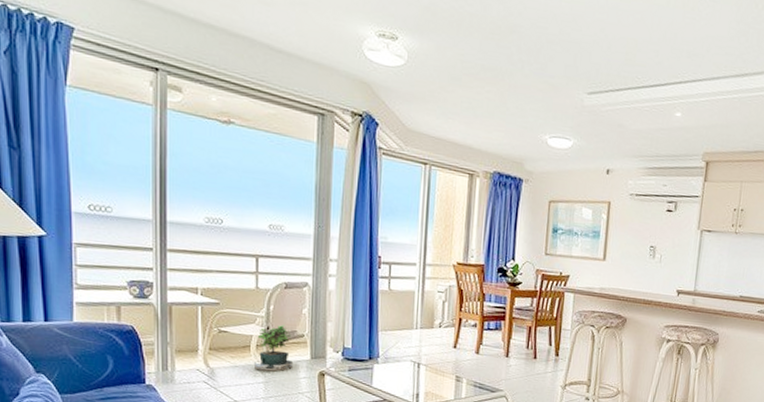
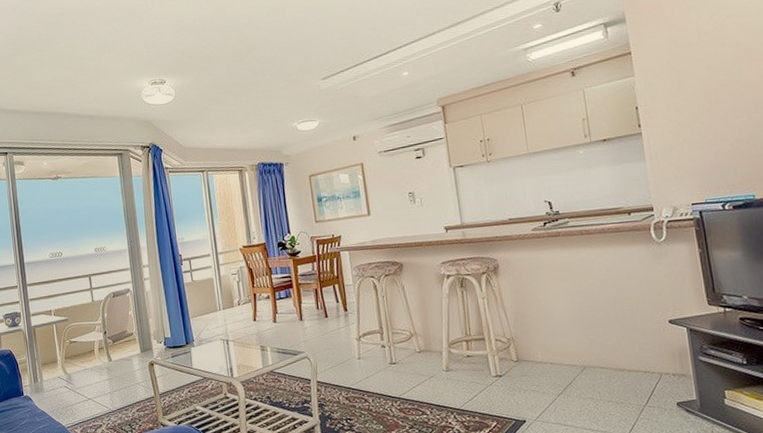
potted plant: present [253,324,294,375] -> none [98,327,128,373]

